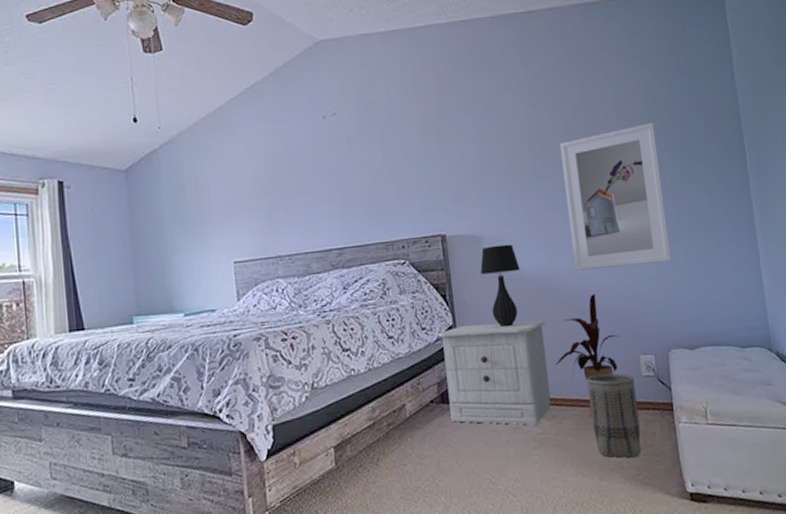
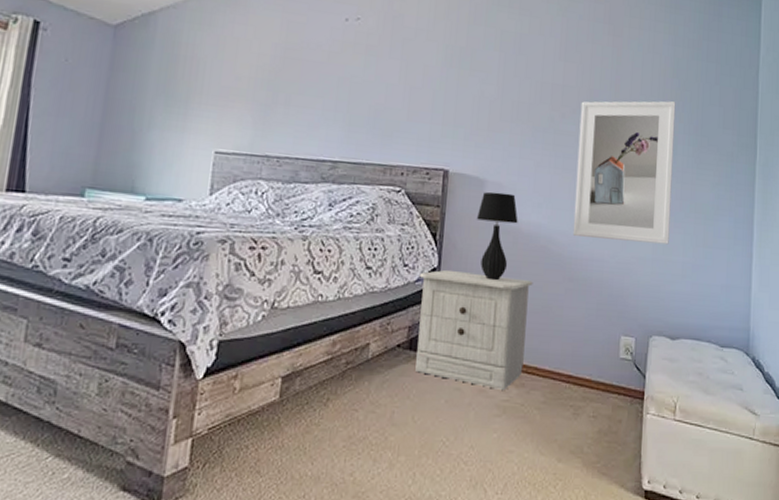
house plant: present [555,294,621,417] -> none [534,263,605,392]
basket: present [586,373,642,458] -> none [560,348,611,443]

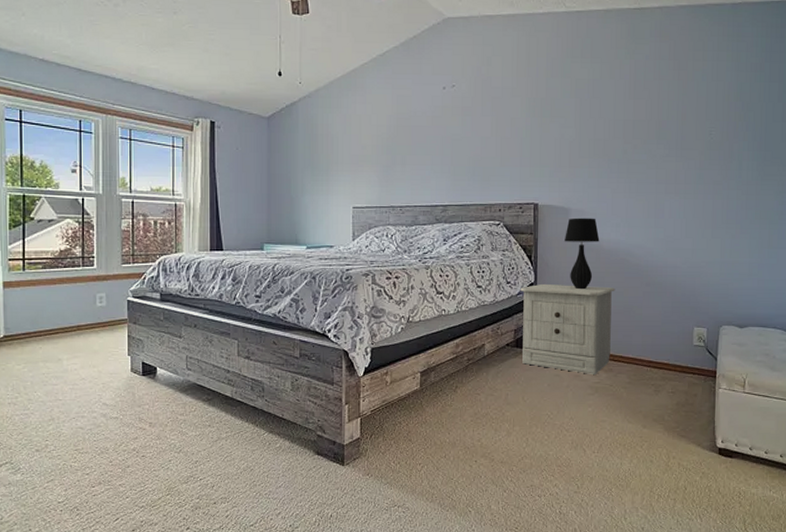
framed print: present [572,100,676,245] -> none [648,123,740,249]

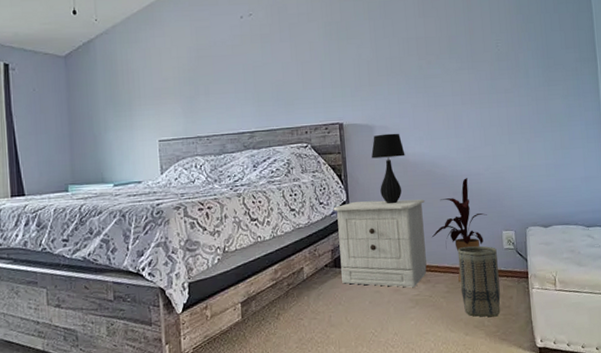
house plant: none [618,270,679,374] -> present [431,178,487,282]
basket: none [643,340,685,413] -> present [457,245,501,317]

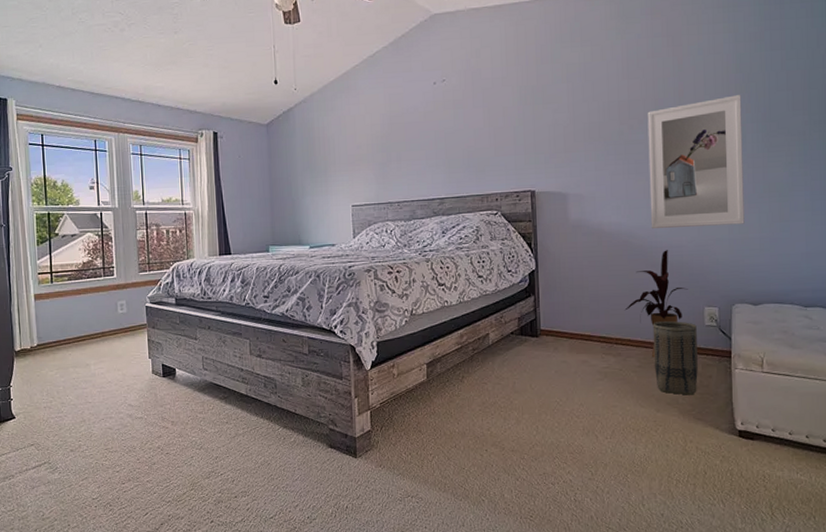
nightstand: present [333,199,427,288] -> none [521,270,620,360]
table lamp: present [371,133,405,204] -> none [564,201,600,275]
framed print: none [442,34,532,158] -> present [647,95,745,228]

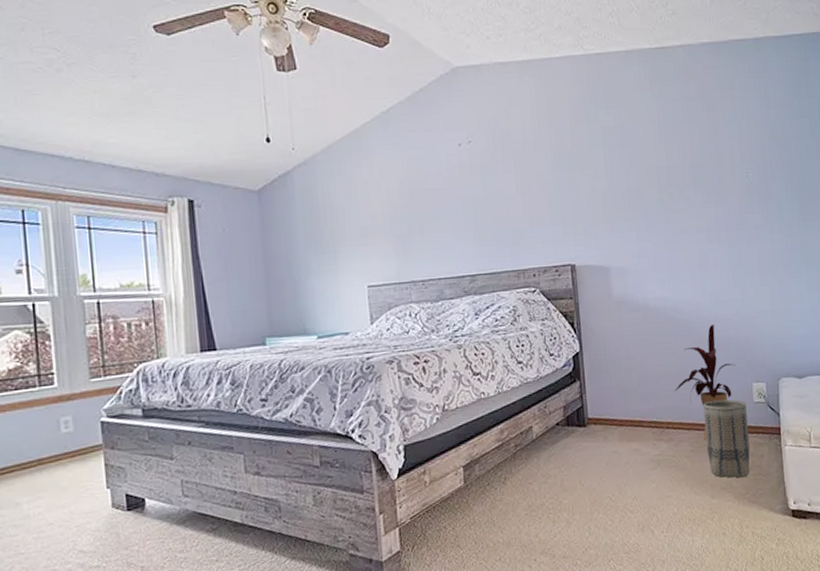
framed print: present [647,95,745,228] -> none [686,162,786,302]

